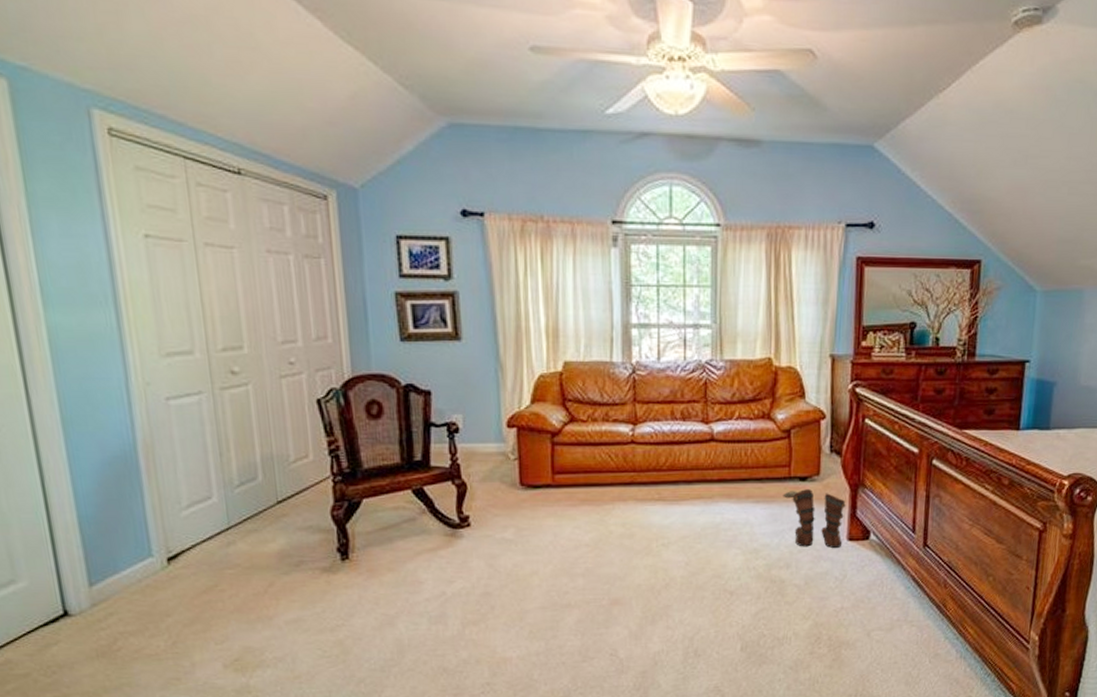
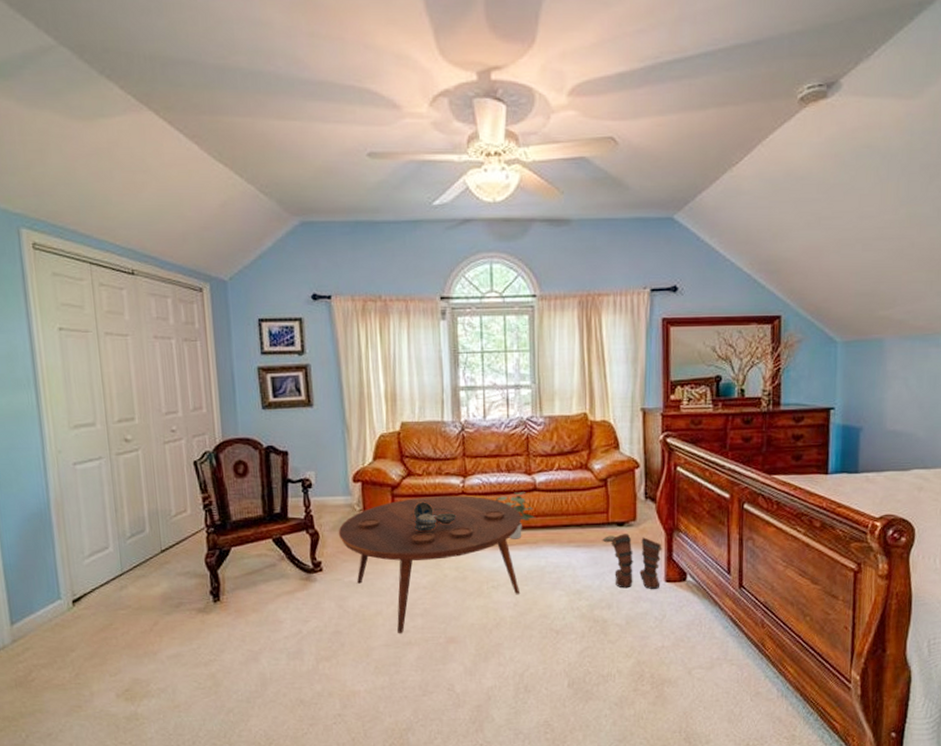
coffee table: none [489,445,697,595] -> present [338,496,522,633]
decorative bowl: none [575,451,625,484] -> present [413,502,457,532]
potted plant: none [669,442,712,494] -> present [496,492,536,539]

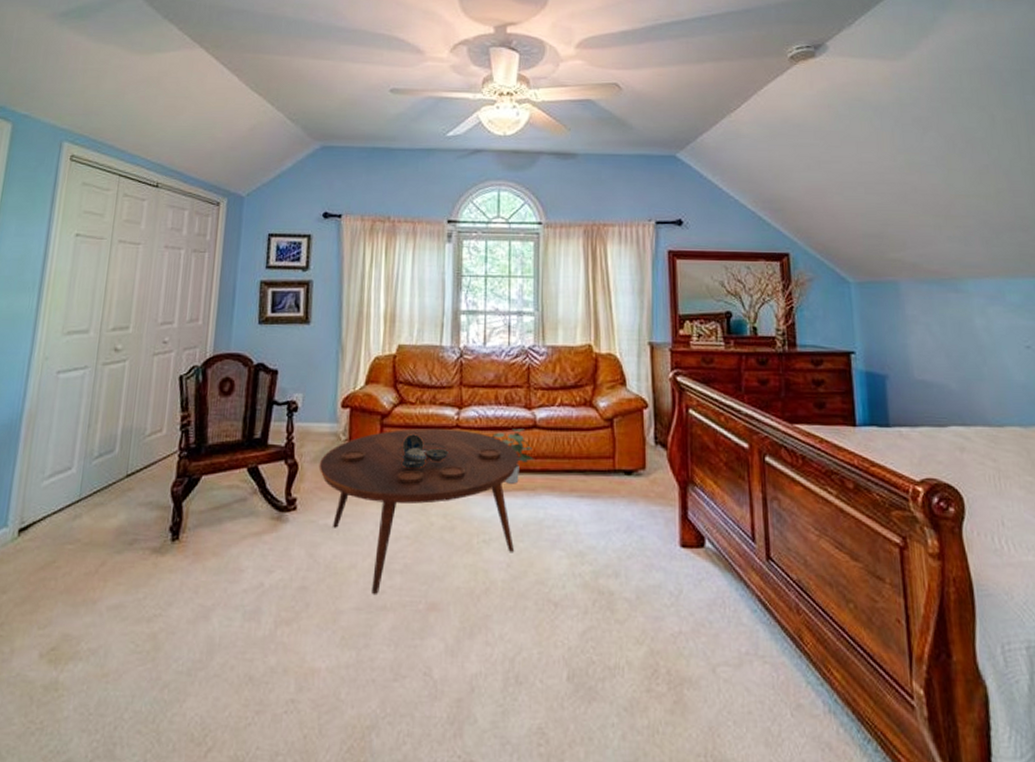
boots: present [602,534,662,589] -> none [608,484,676,555]

